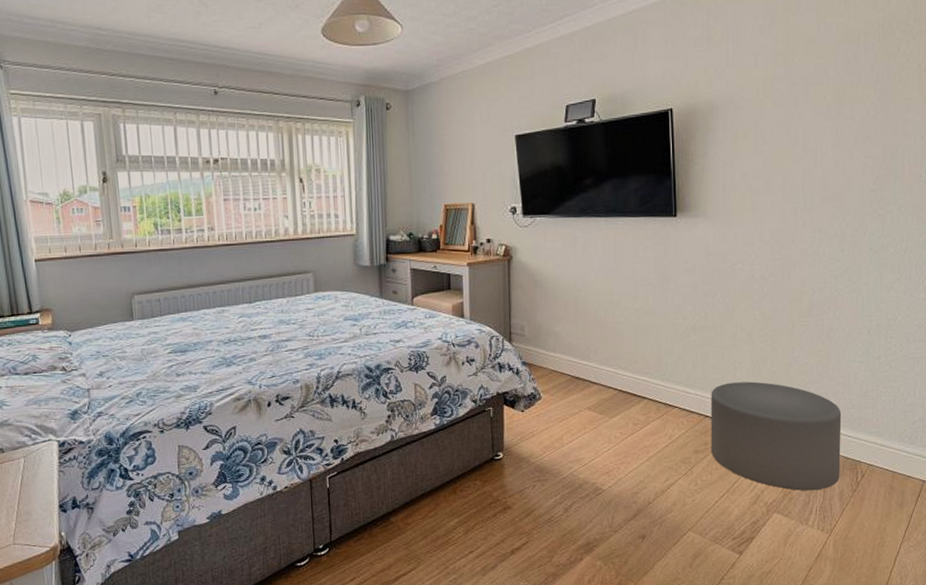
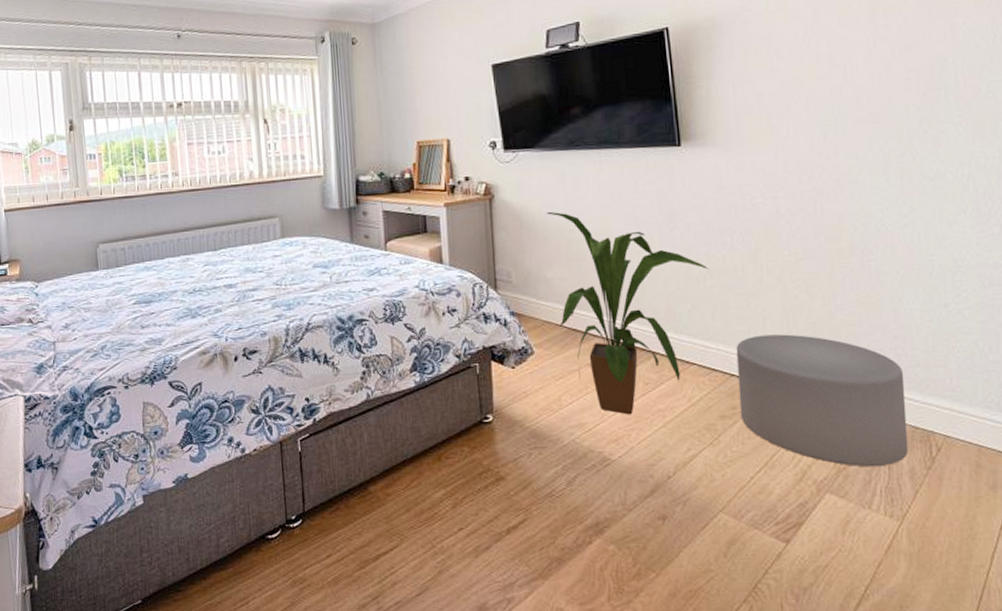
house plant: none [558,273,693,451] -> present [546,212,708,415]

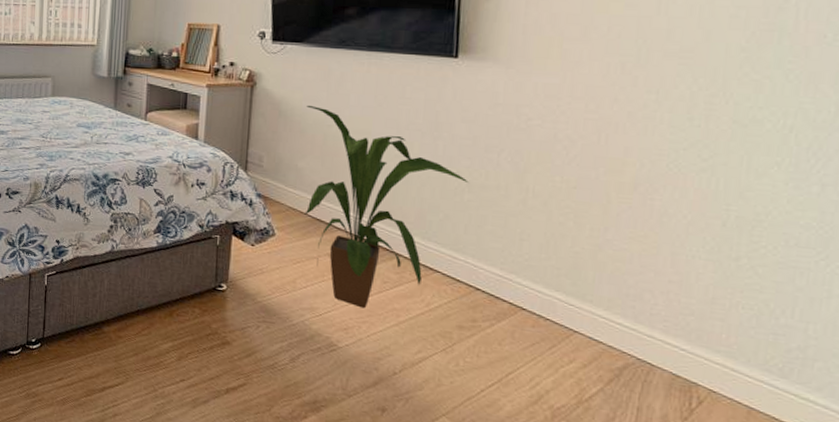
pouf: present [736,334,909,467] -> none [479,255,673,407]

